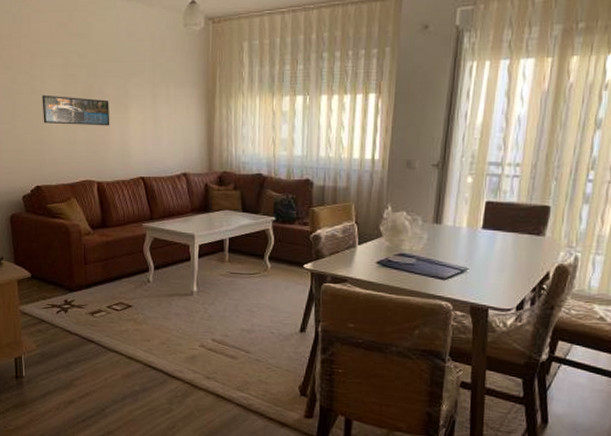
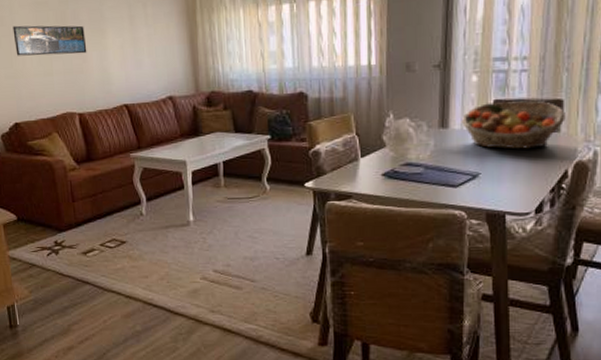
fruit basket: none [453,204,551,250] -> present [460,101,566,149]

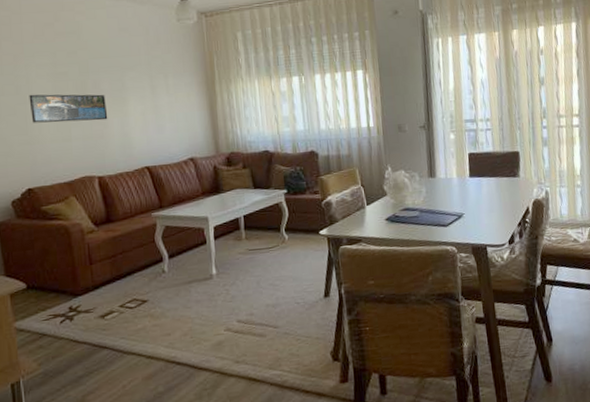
fruit basket: present [460,101,566,149] -> none [445,153,523,193]

